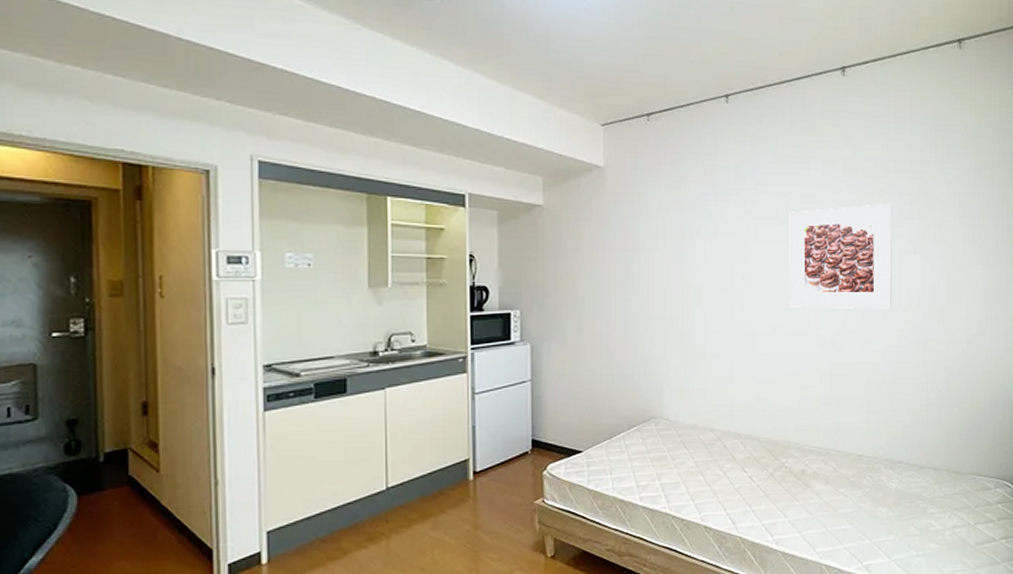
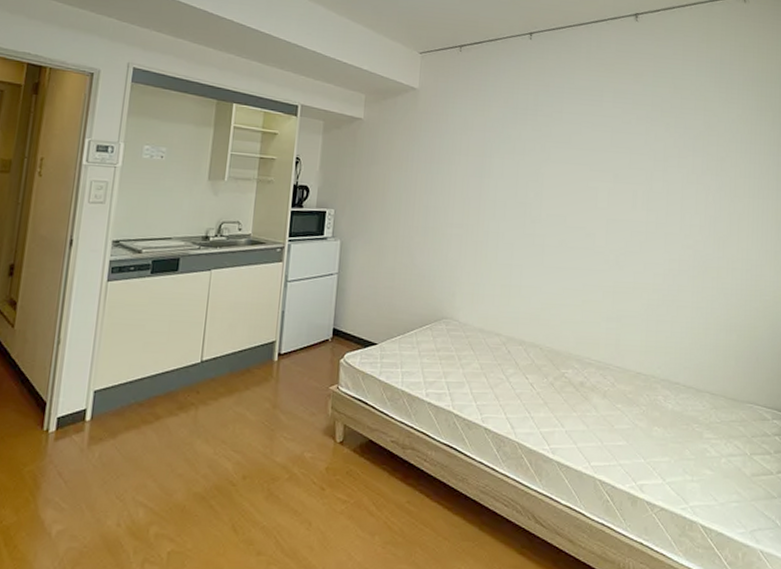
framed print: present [789,203,892,310] -> none [577,135,677,234]

